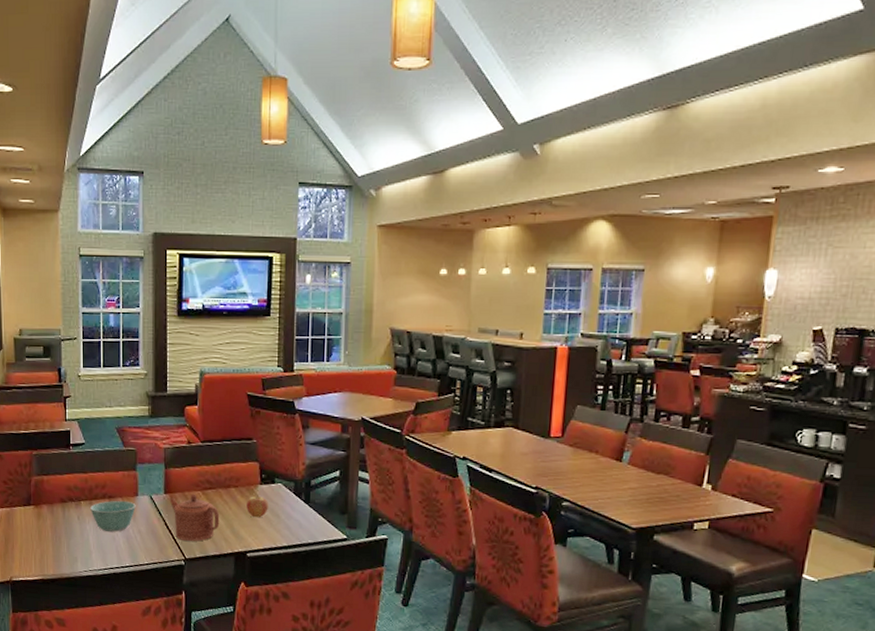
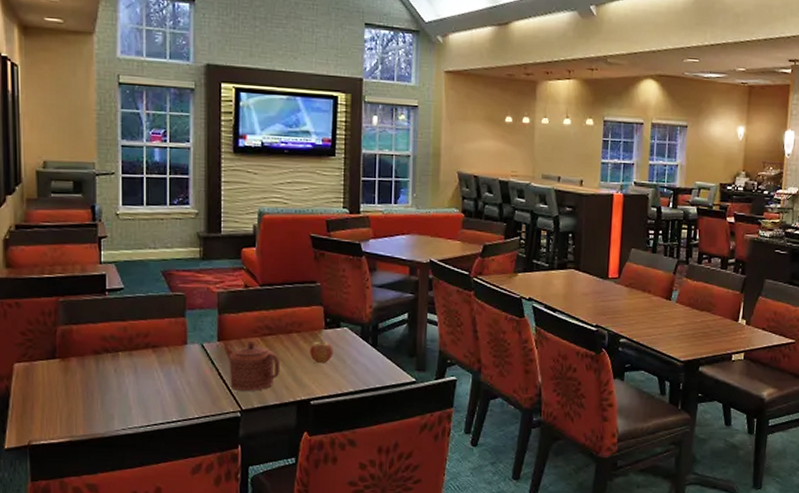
bowl: present [90,500,136,532] -> none [130,350,185,384]

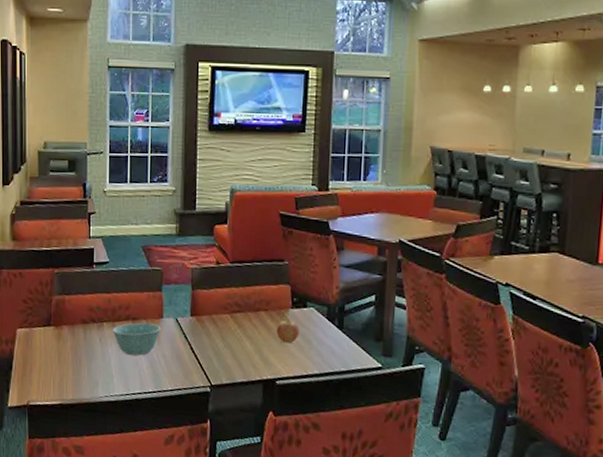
bowl: none [130,350,185,384] -> present [113,322,161,356]
teapot: present [223,340,281,391] -> none [195,317,248,367]

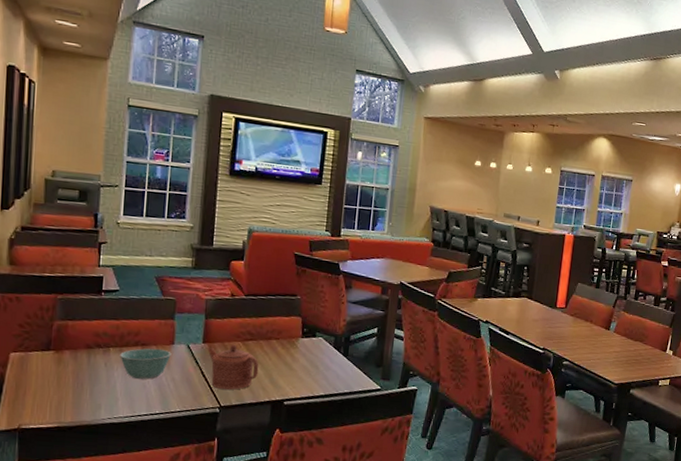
teapot: none [195,317,248,367] -> present [207,344,259,390]
fruit: present [277,318,300,344] -> none [286,346,308,369]

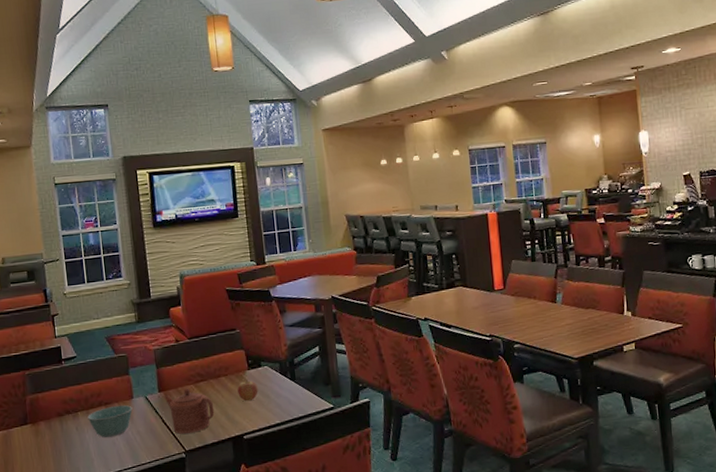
fruit: none [286,346,308,369] -> present [237,379,258,402]

